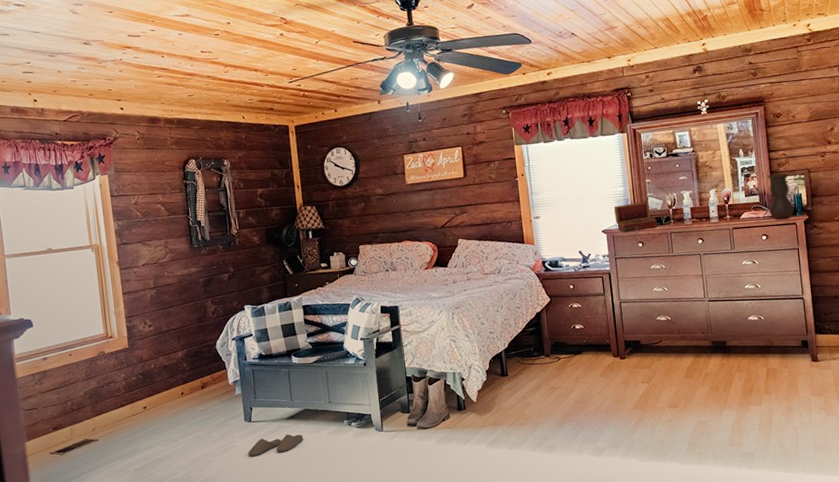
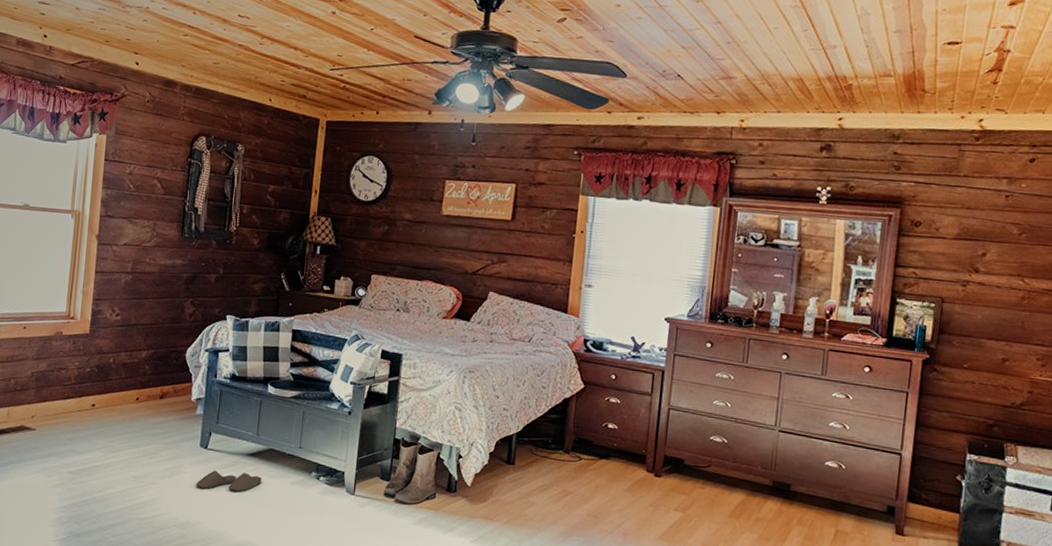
wooden box: present [614,201,657,234] -> none [684,292,735,330]
vase: present [766,173,794,221] -> none [879,294,916,355]

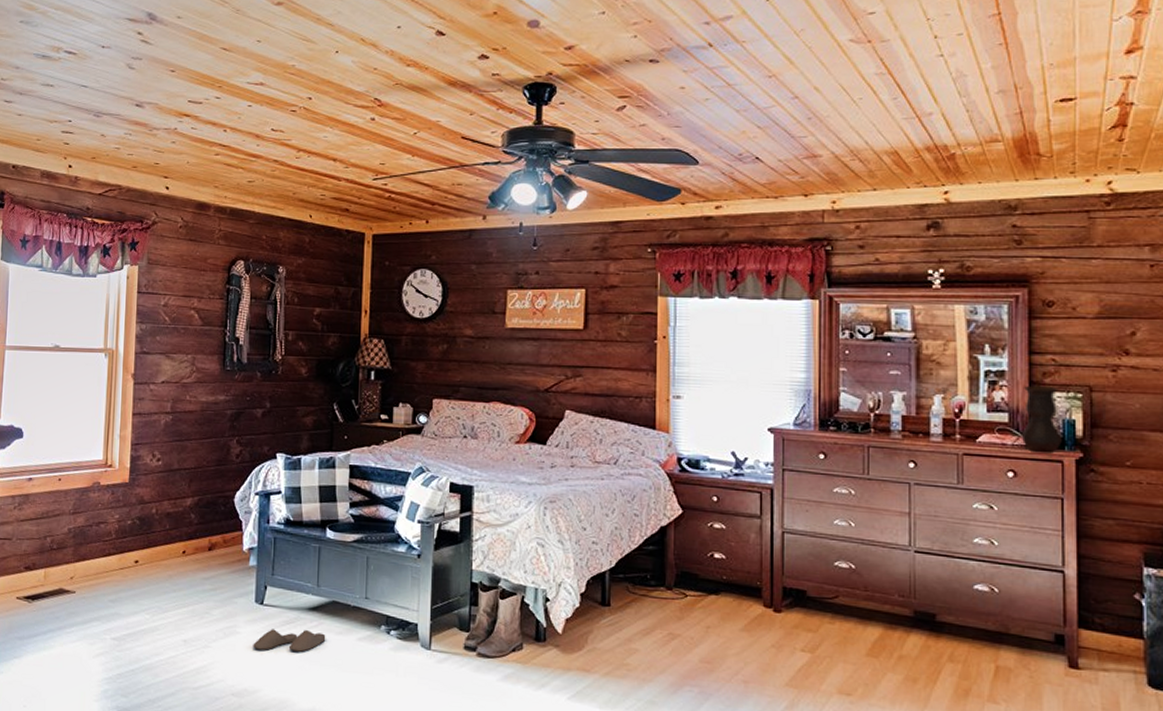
vase: none [879,294,916,355] -> present [1021,385,1062,455]

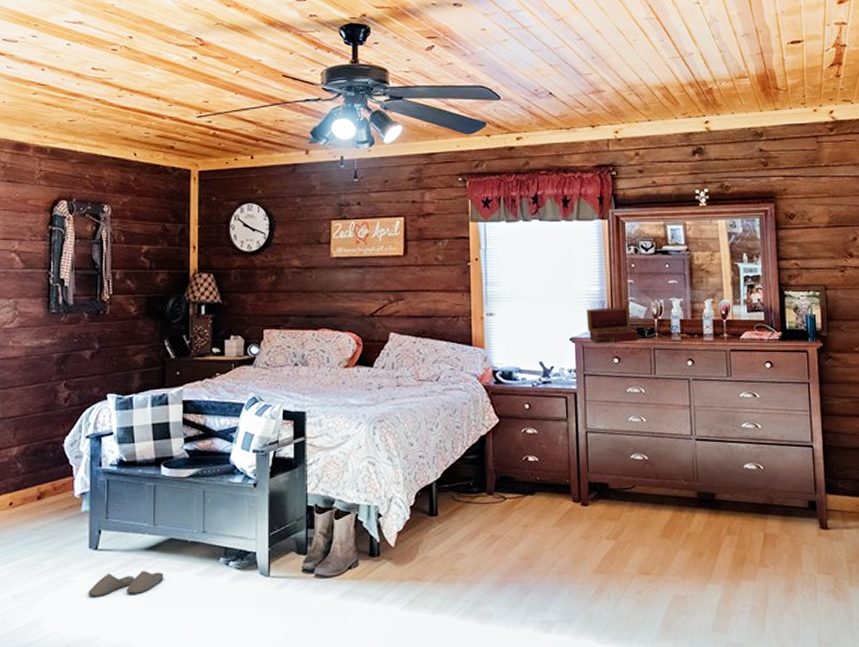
wooden box: none [789,397,849,438] -> present [587,307,638,344]
vase: present [1021,385,1062,455] -> none [774,286,806,346]

